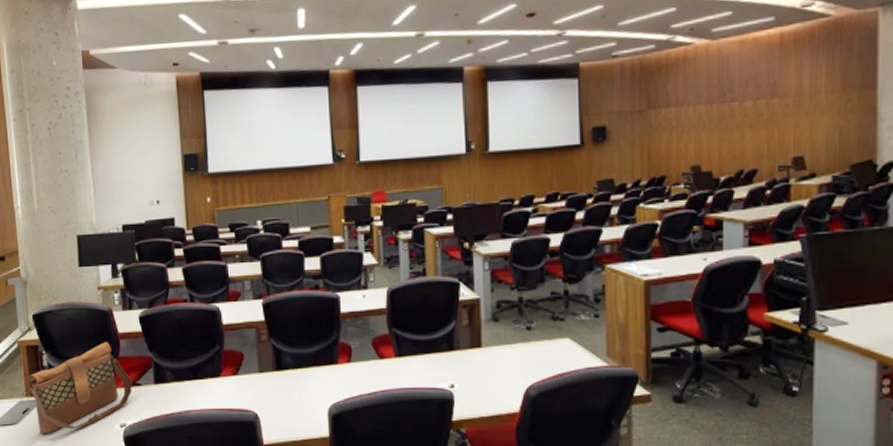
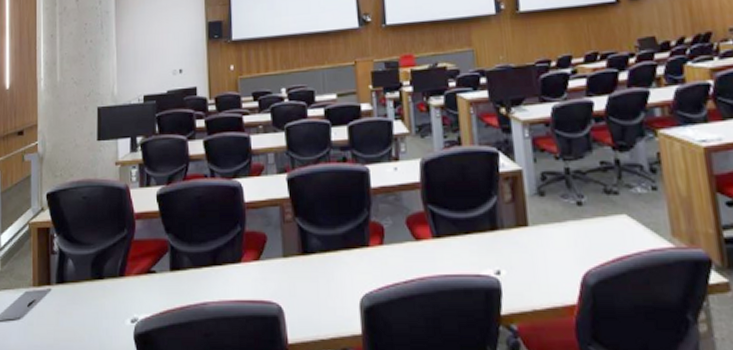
shoulder bag: present [28,341,132,434] -> none [36,222,146,331]

